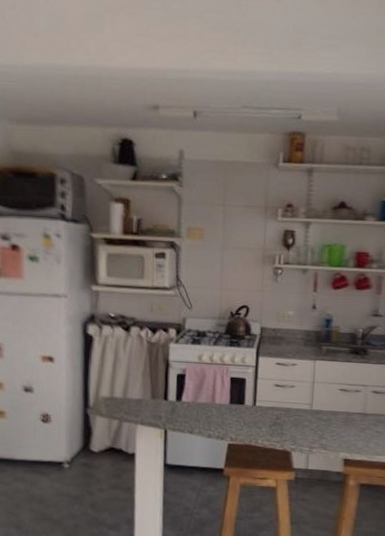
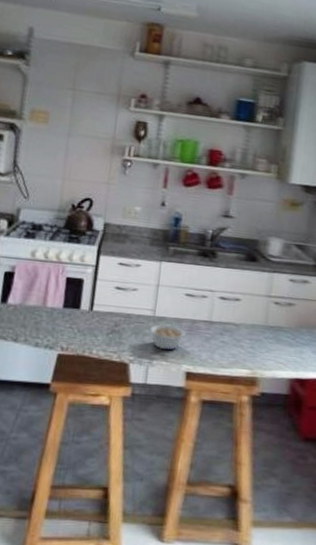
legume: none [308,416,342,440] -> present [150,323,186,351]

